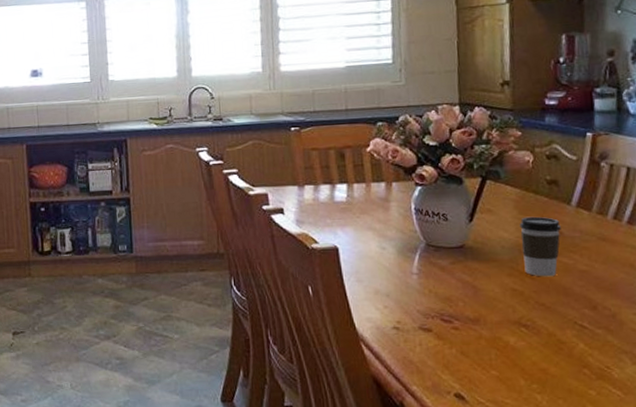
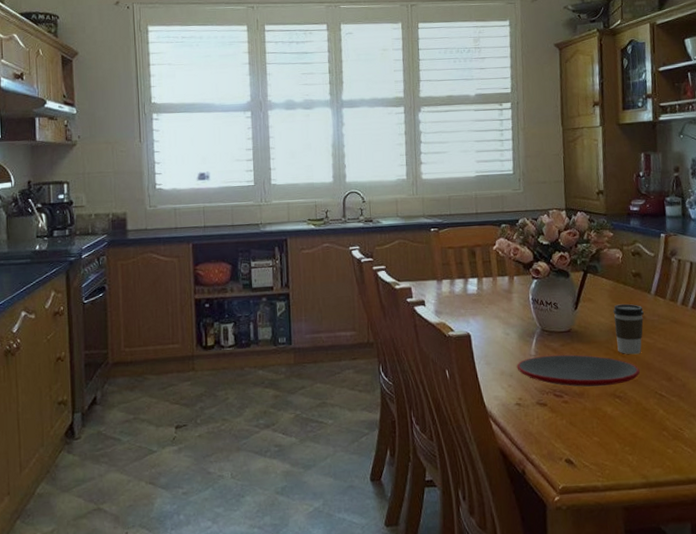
plate: none [394,273,554,313] -> present [516,354,640,387]

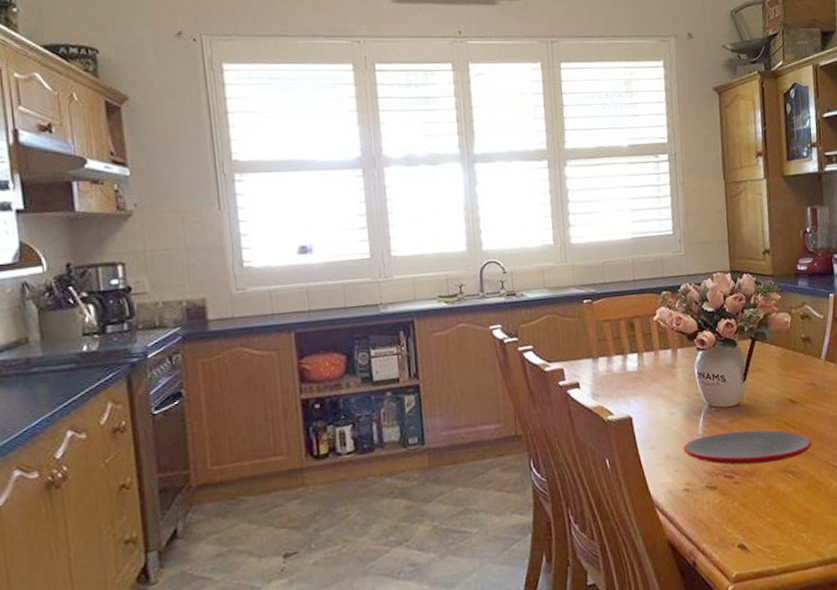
coffee cup: present [613,304,644,355] -> none [783,371,815,426]

